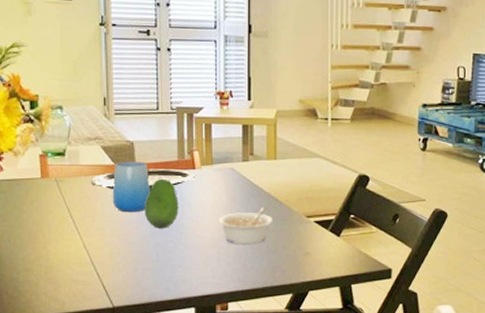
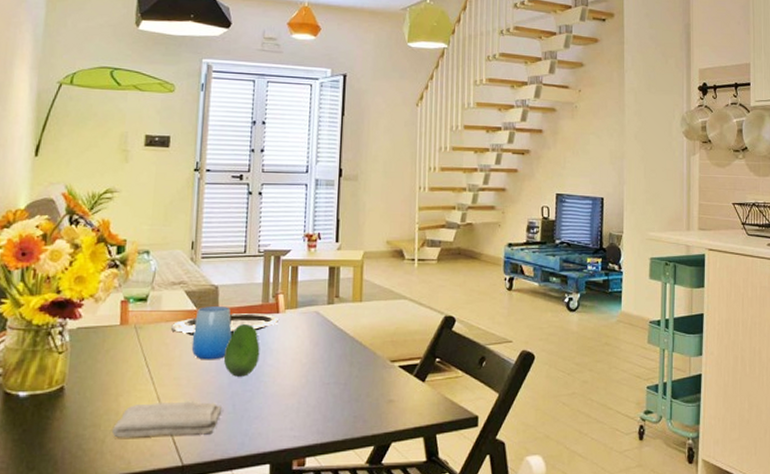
washcloth: none [44,250,145,282] -> present [112,401,221,438]
legume: present [217,207,273,246] -> none [299,351,356,394]

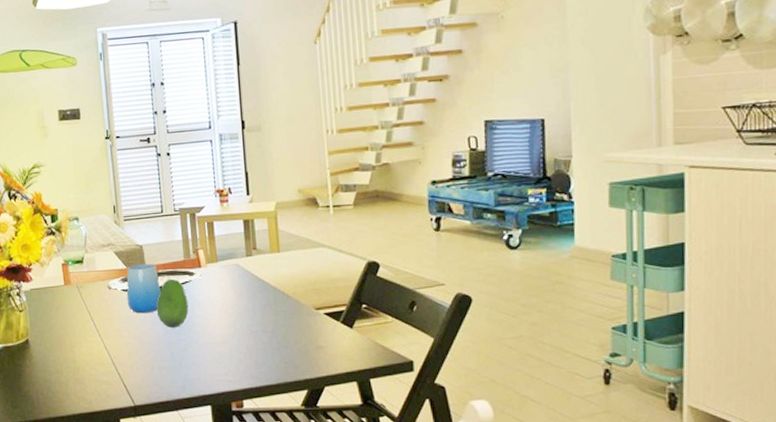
washcloth: present [112,401,221,438] -> none [72,350,161,382]

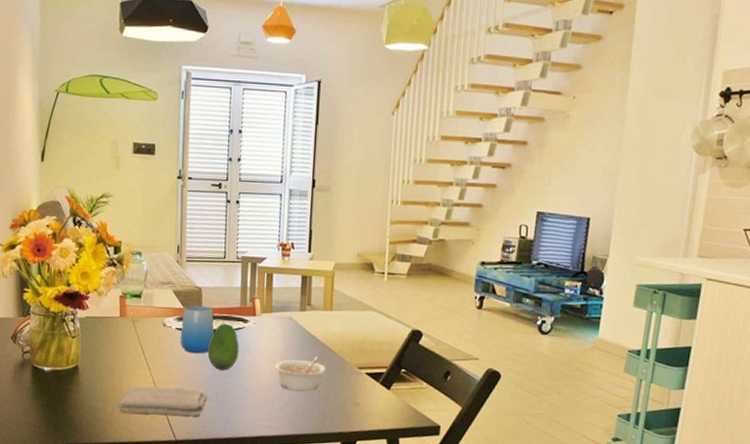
washcloth: none [72,350,161,382] -> present [118,386,207,416]
legume: none [226,301,281,341] -> present [274,355,326,392]

